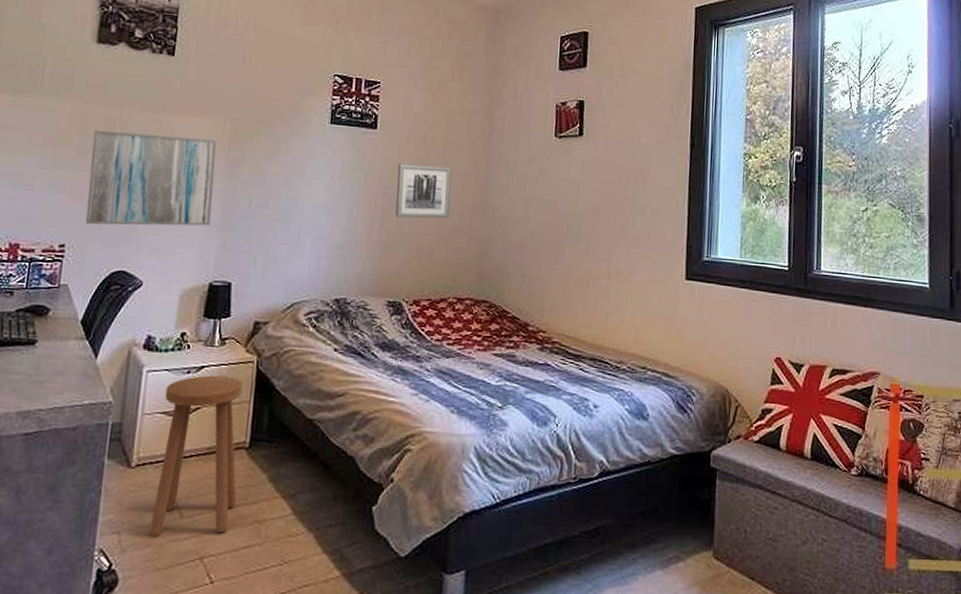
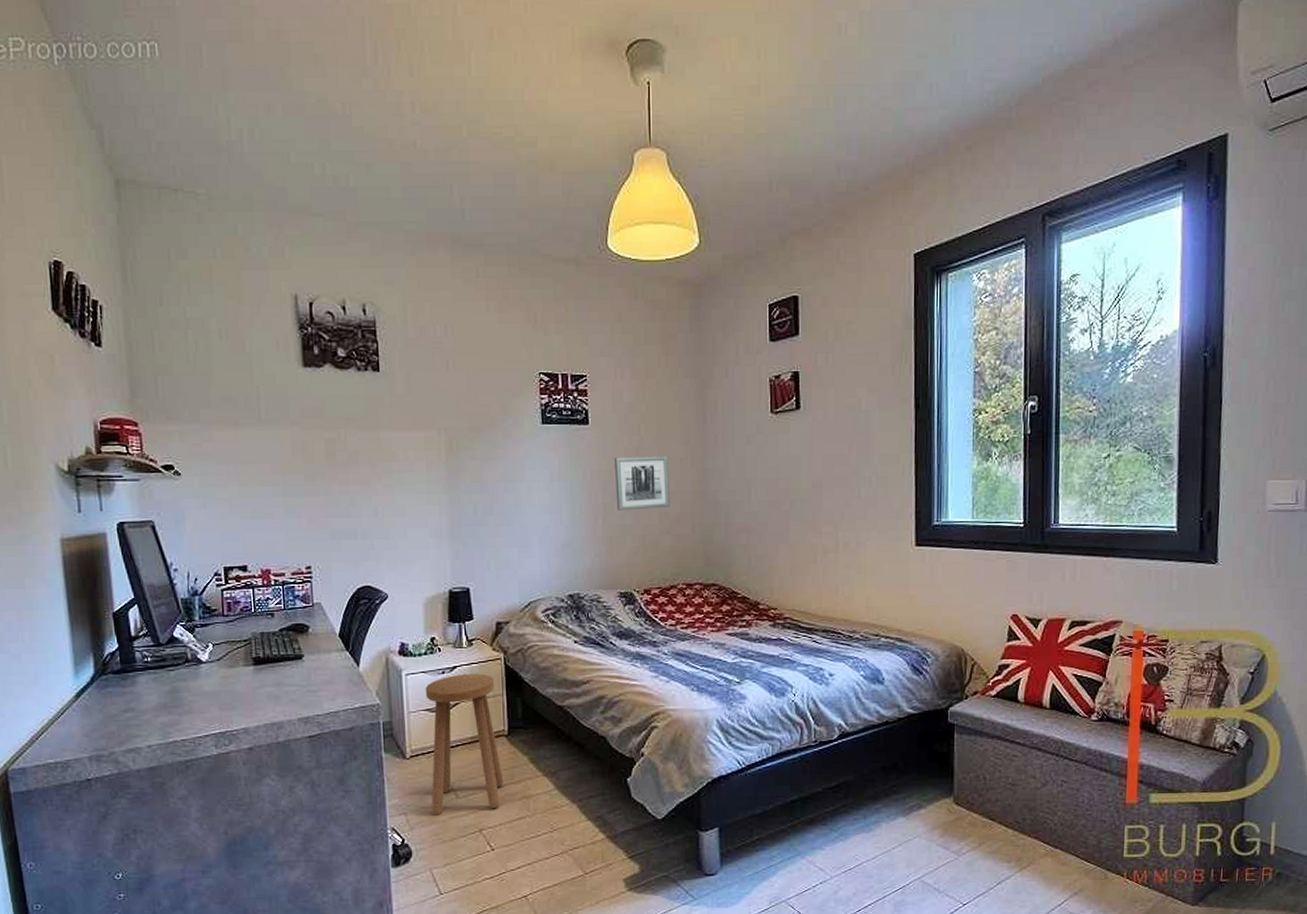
wall art: present [85,129,217,226] -> none [317,452,441,546]

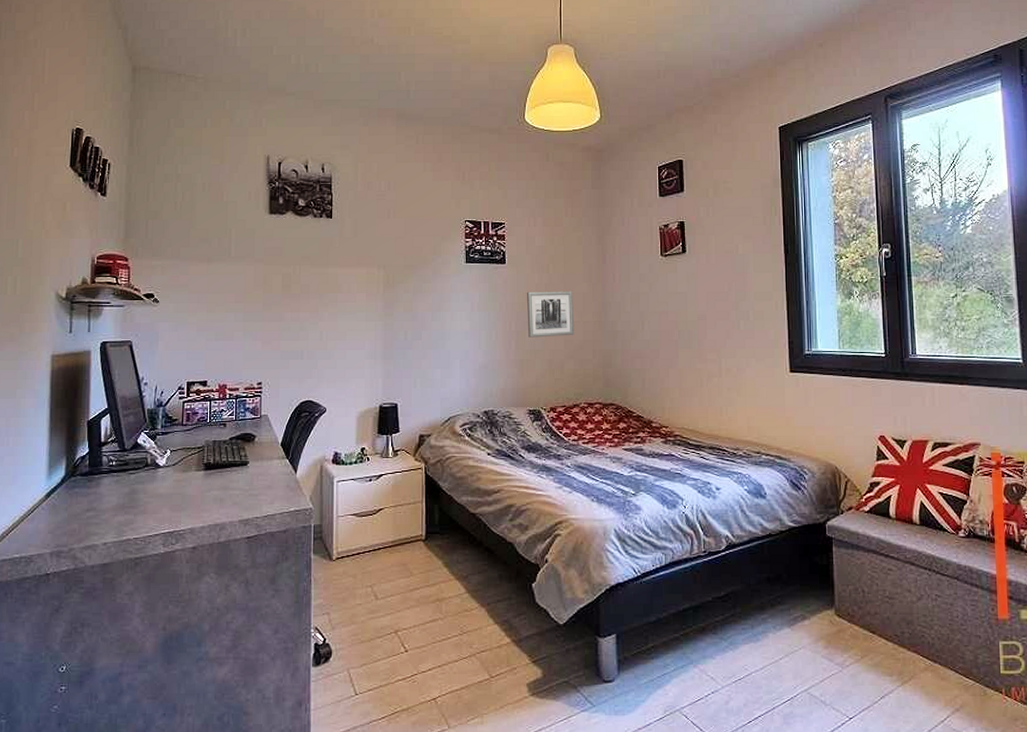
stool: present [425,673,504,815] -> none [352,481,420,616]

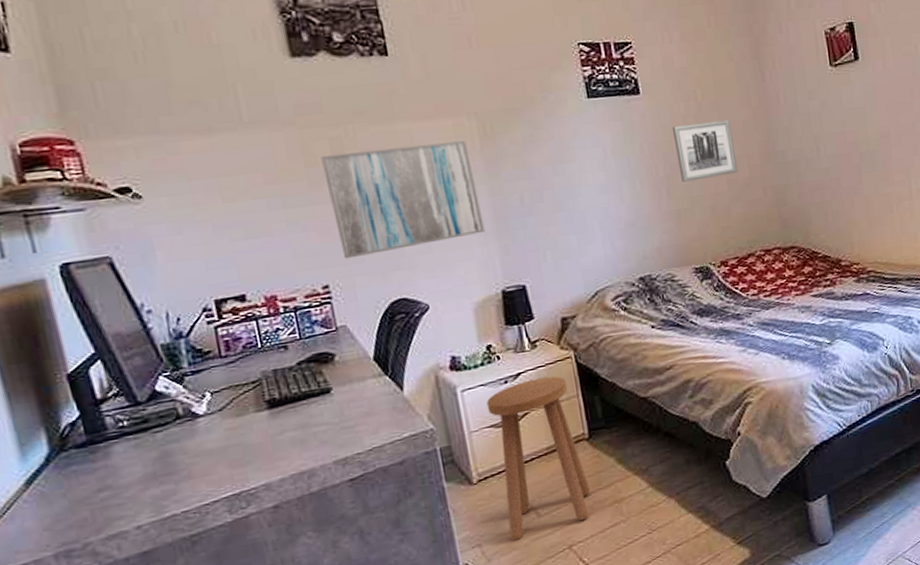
wall art: none [274,285,376,365] -> present [321,140,485,259]
stool: none [352,481,420,616] -> present [486,376,591,541]

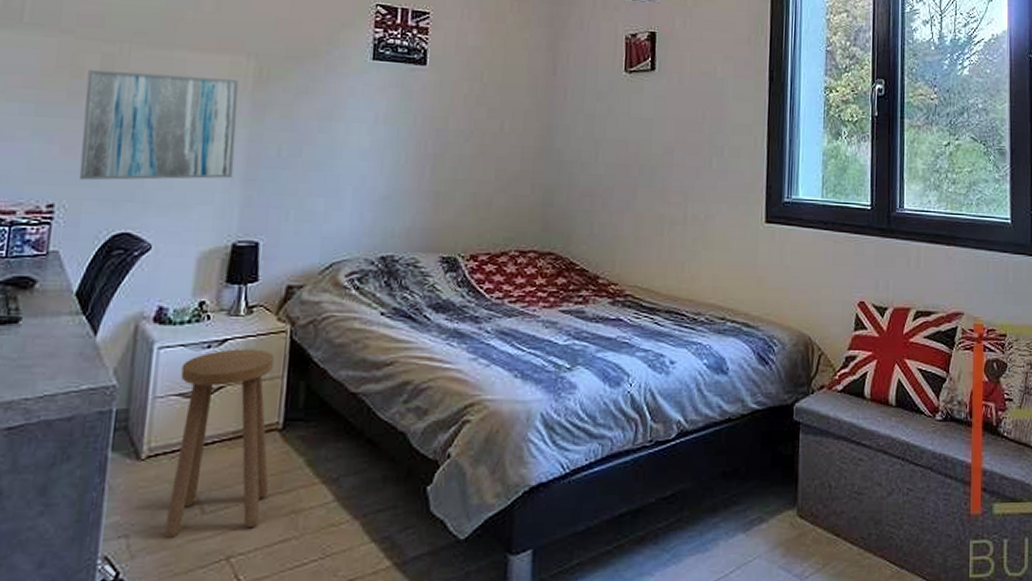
wall art: present [671,120,739,182] -> none [448,103,512,164]

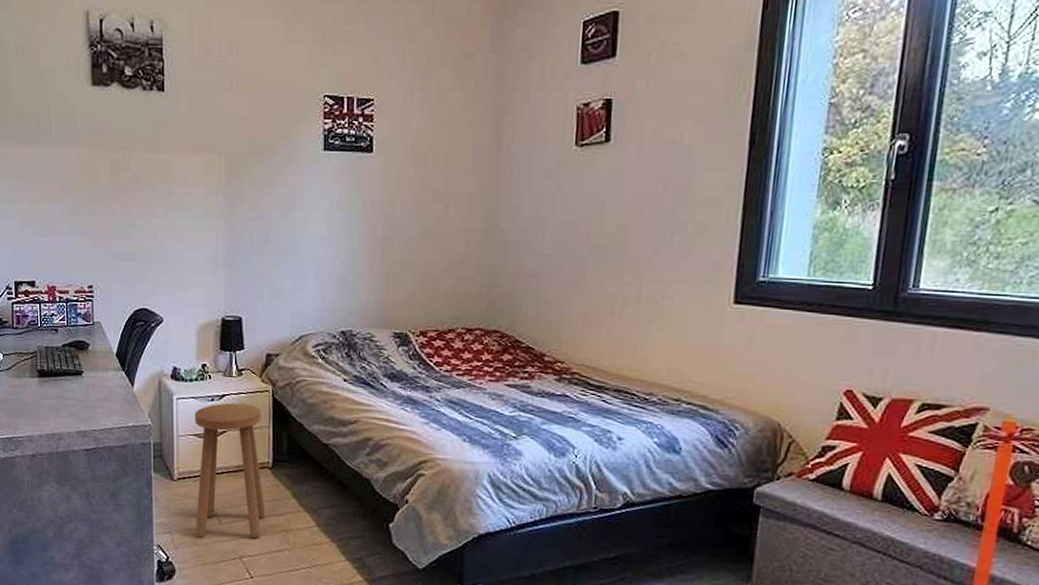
wall art: present [78,69,240,181] -> none [102,174,217,267]

